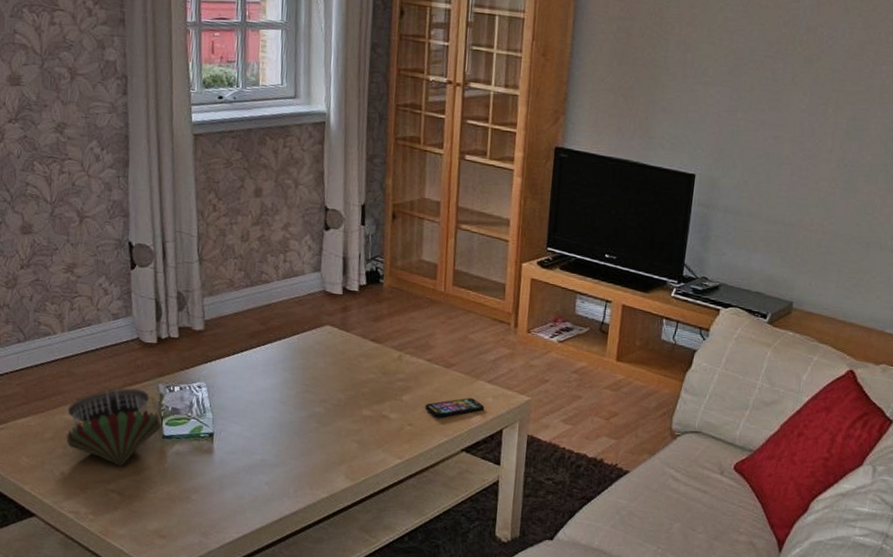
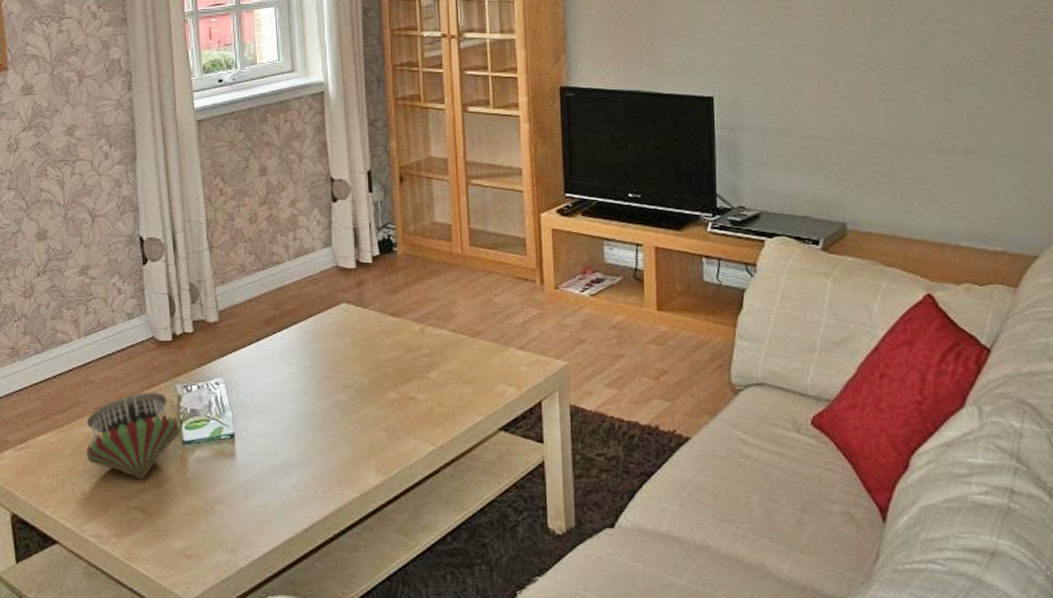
smartphone: present [425,398,485,417] -> none [454,369,519,393]

